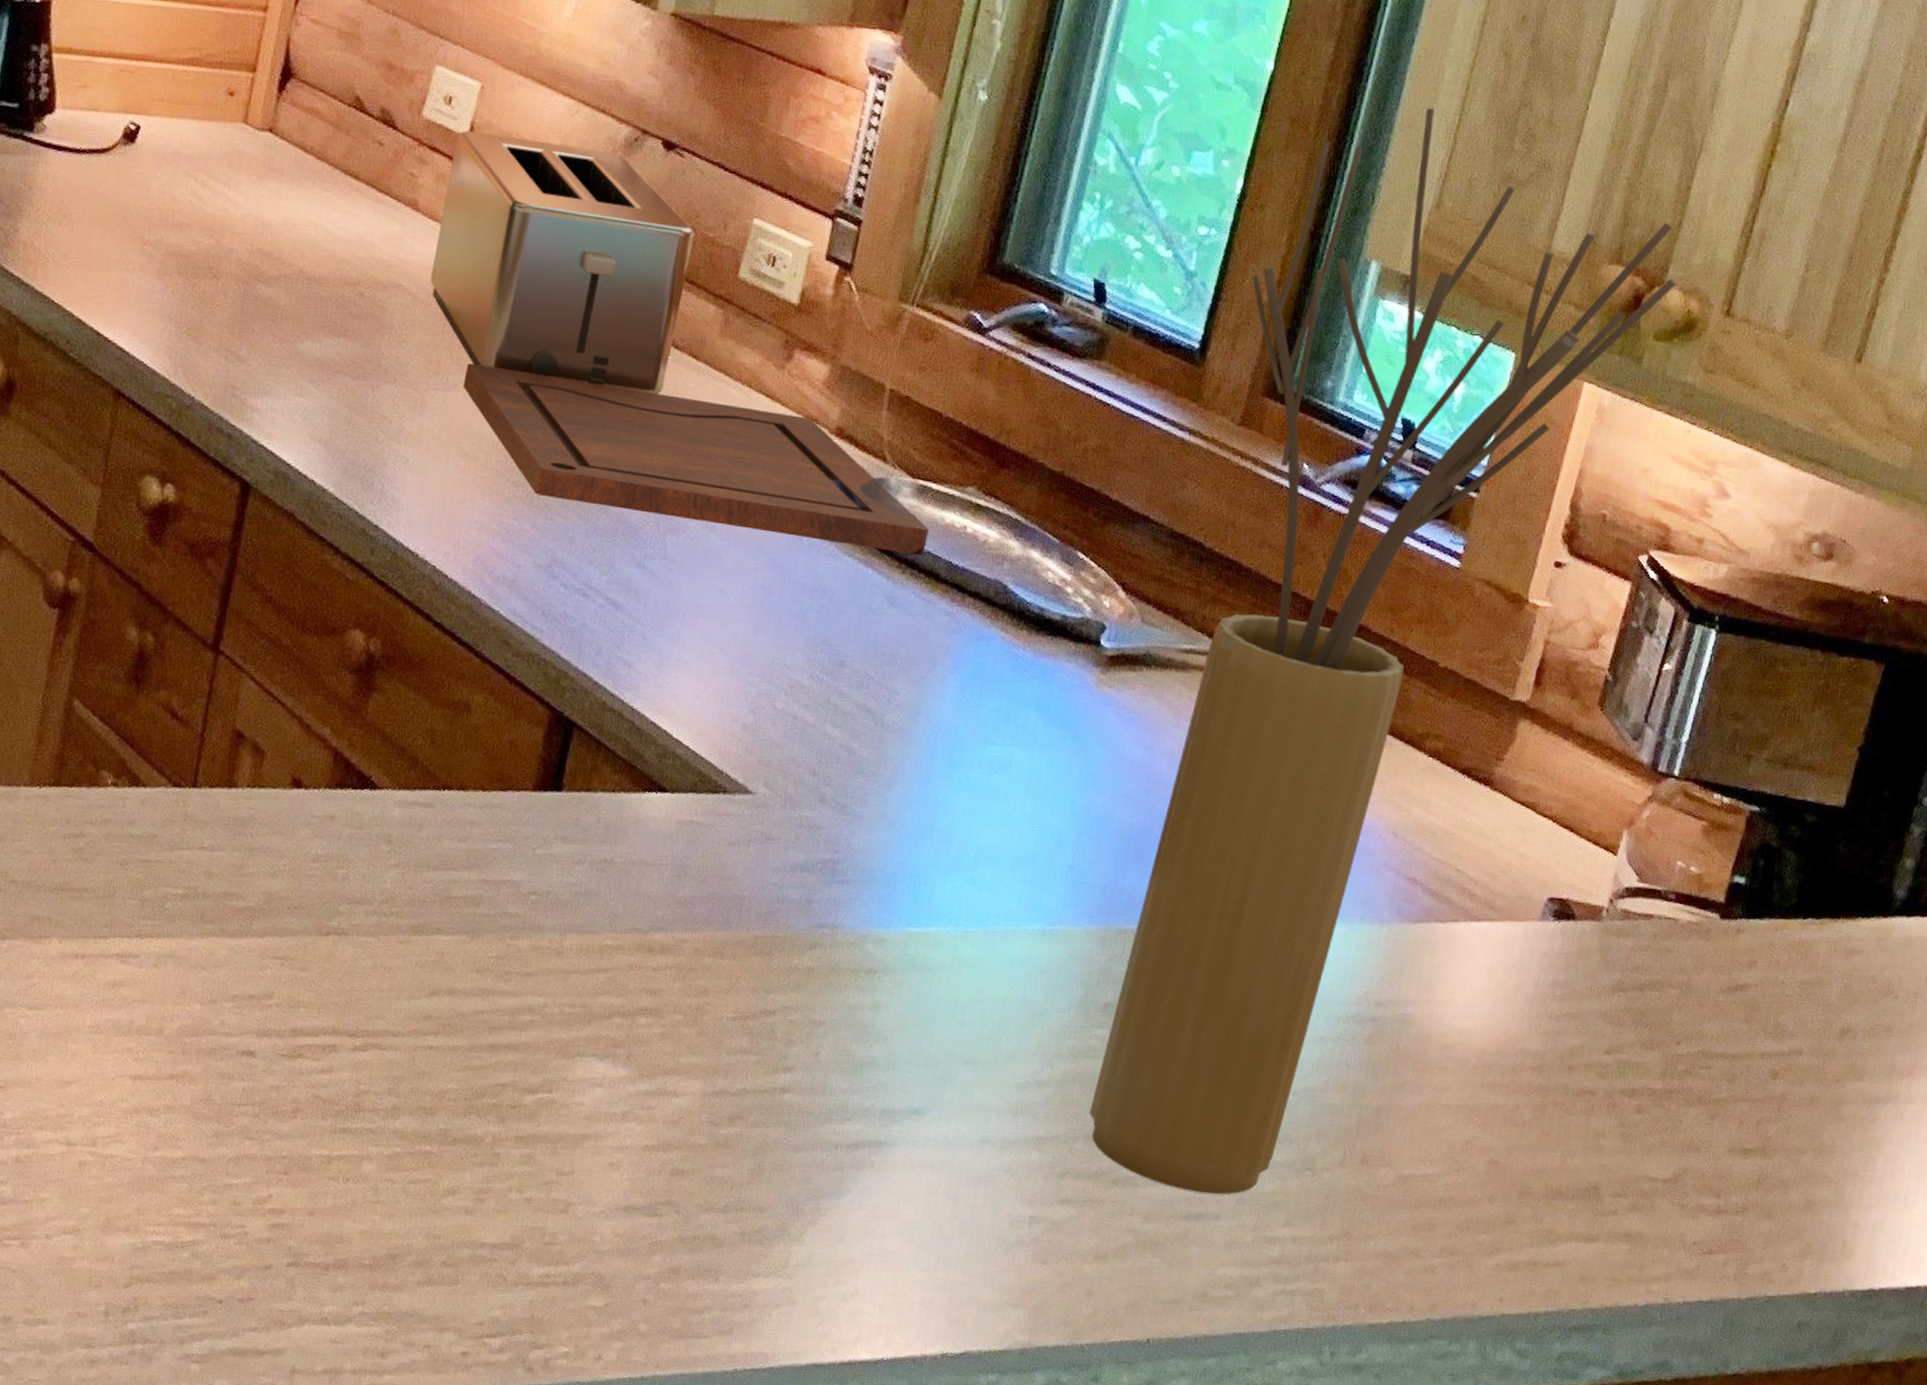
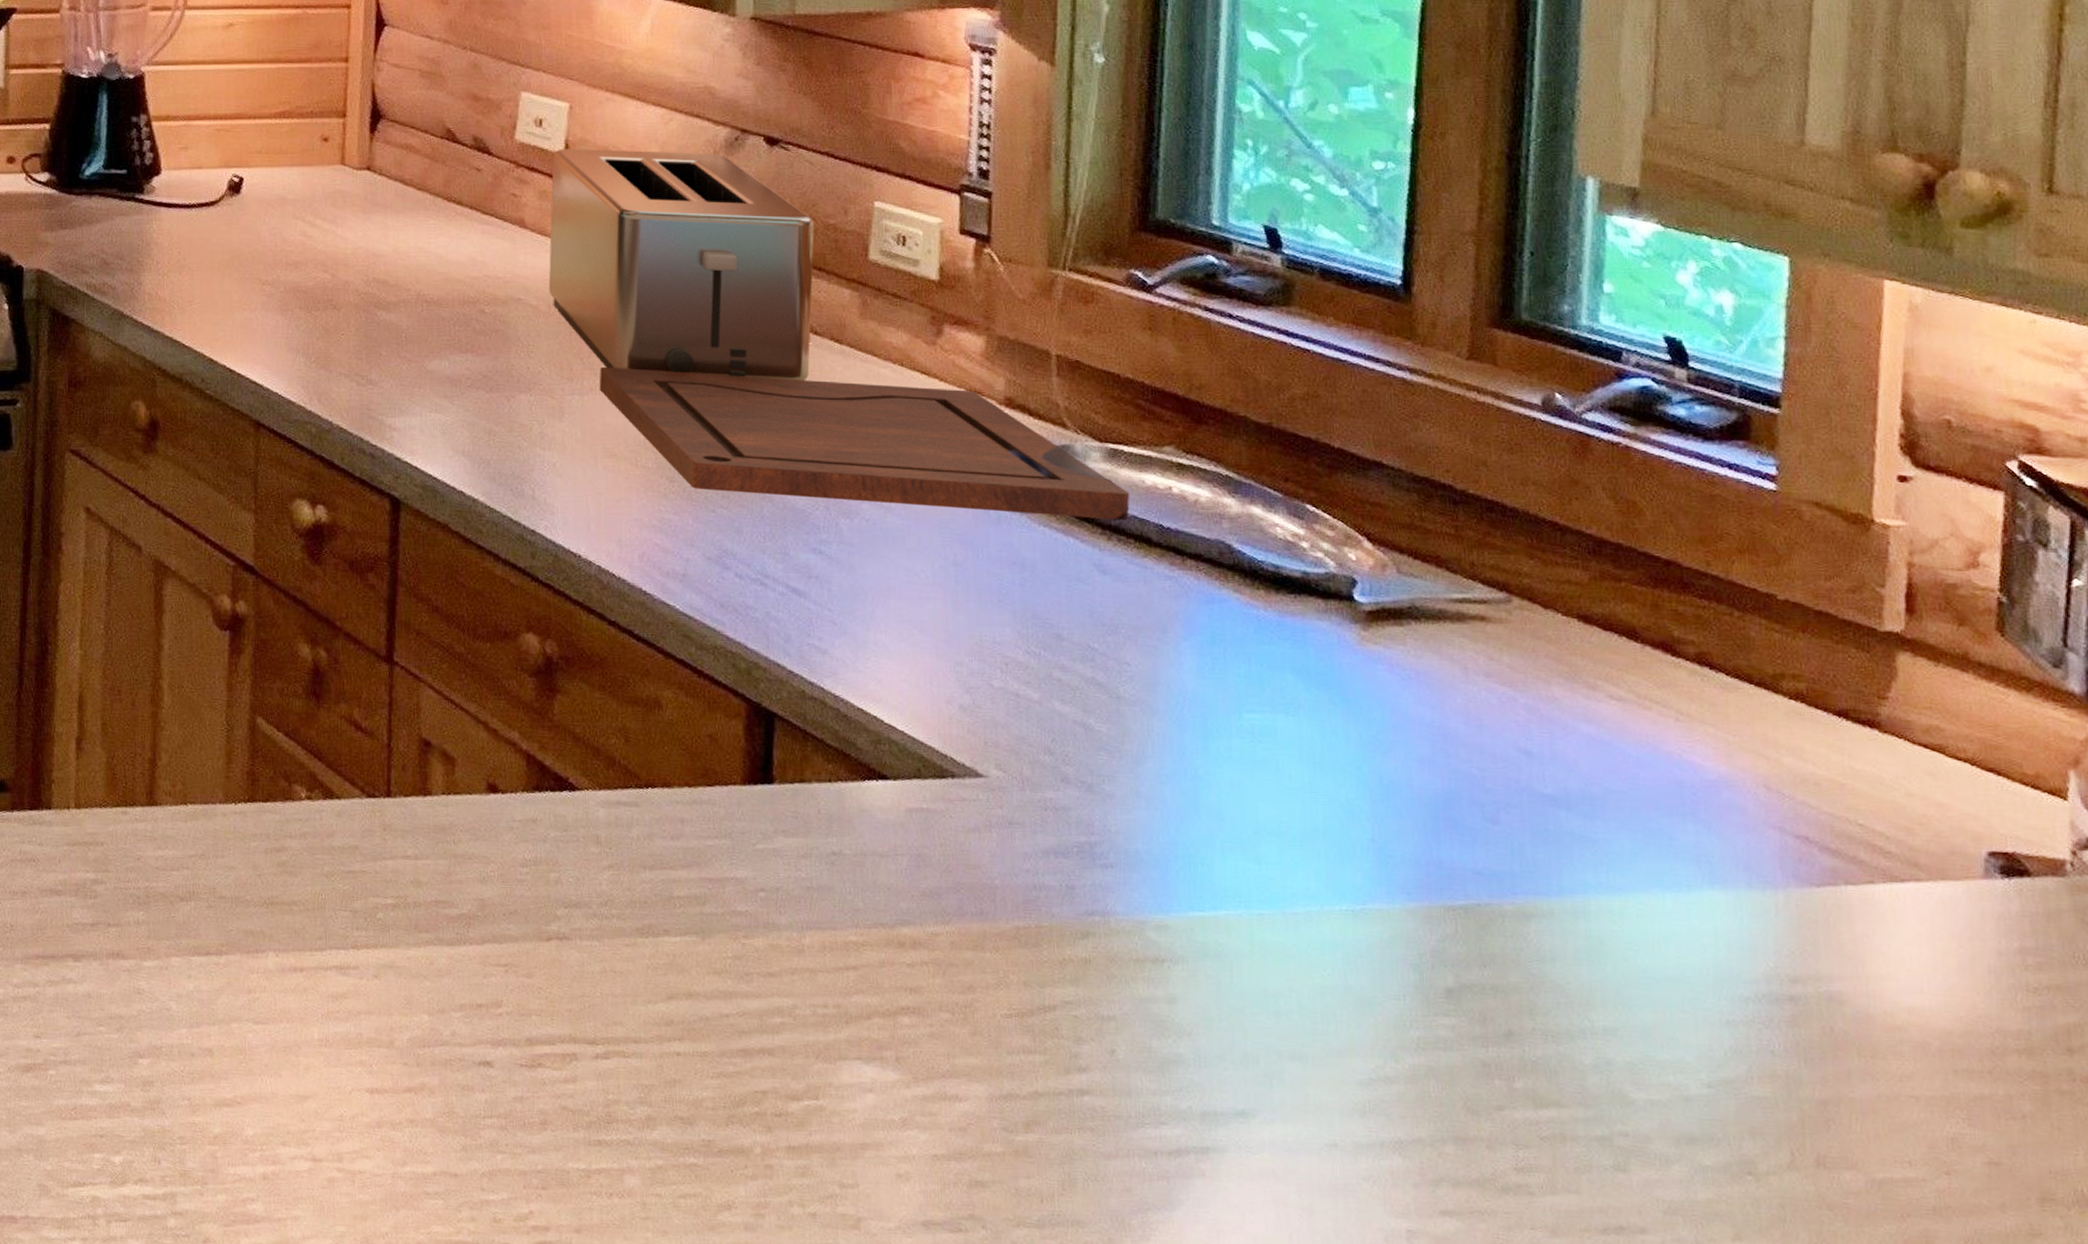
vase: present [1089,108,1677,1195] -> none [1447,16,1976,1204]

